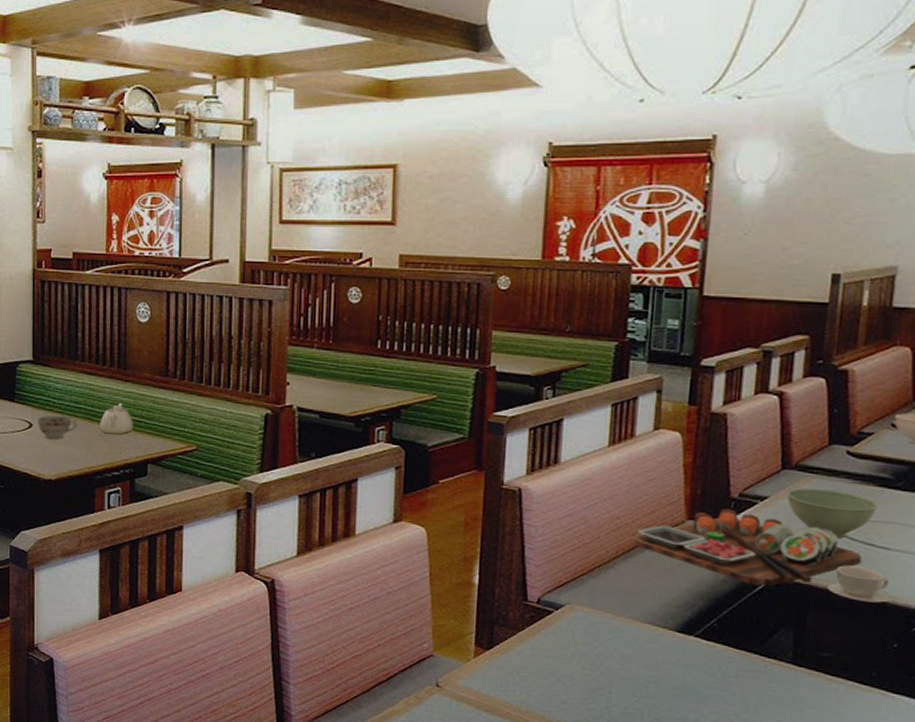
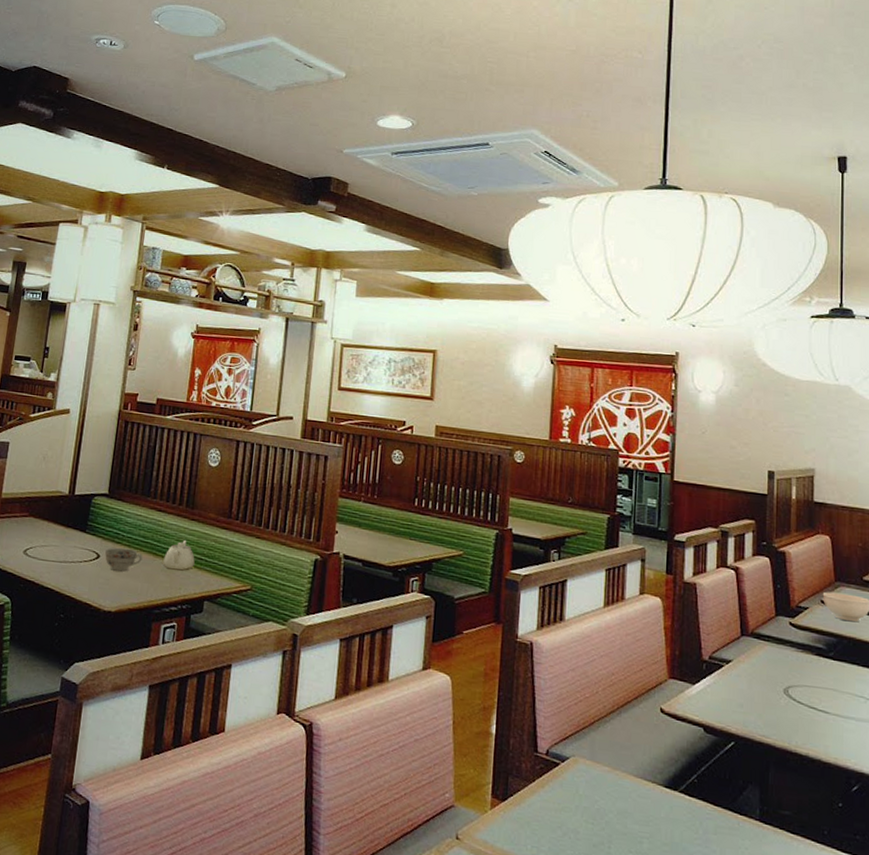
sushi: present [631,508,861,587] -> none [624,669,807,745]
bowl: present [786,488,878,539] -> none [746,653,817,702]
teacup: present [827,565,891,603] -> none [783,726,833,764]

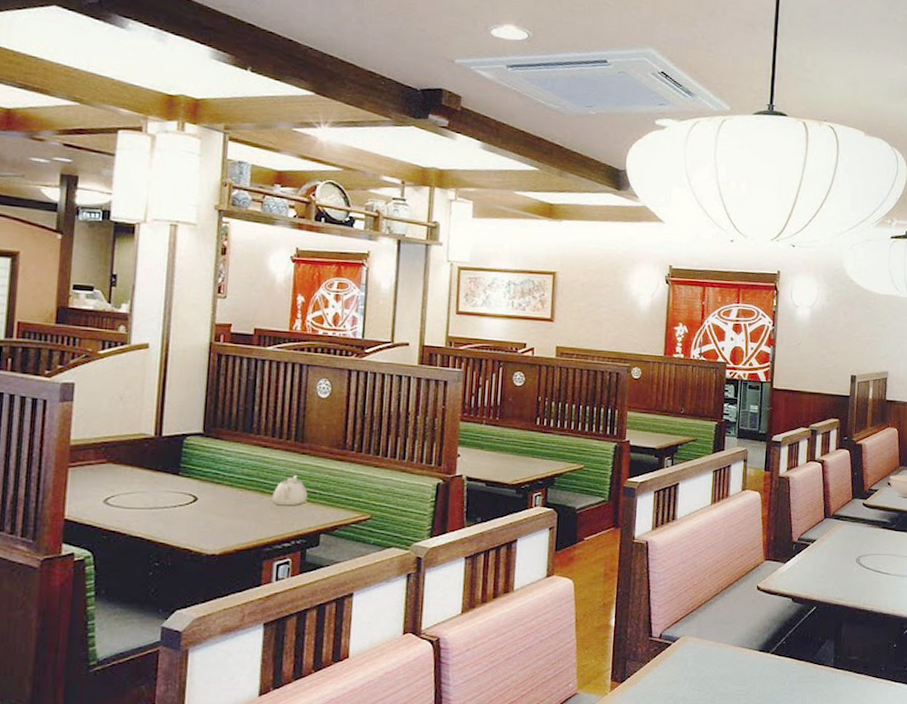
teacup: present [105,547,143,572] -> none [204,488,248,513]

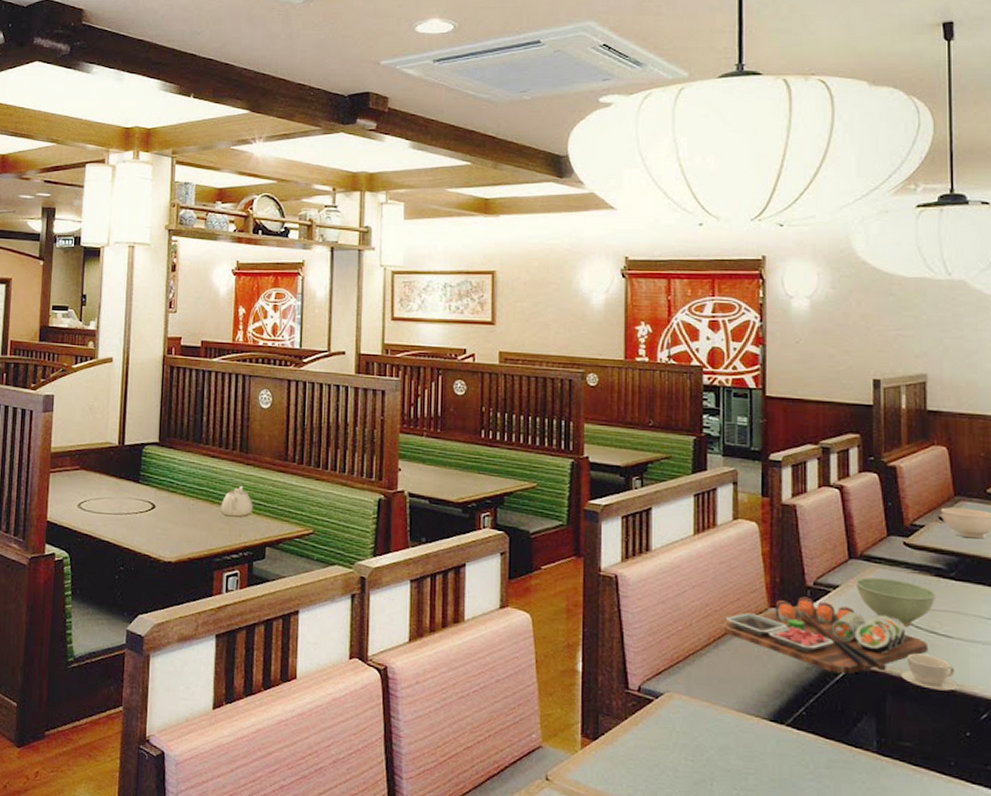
sushi: none [727,550,873,609] -> present [720,596,927,675]
bowl: none [827,532,882,569] -> present [856,577,936,627]
teacup: none [854,588,891,615] -> present [900,653,959,691]

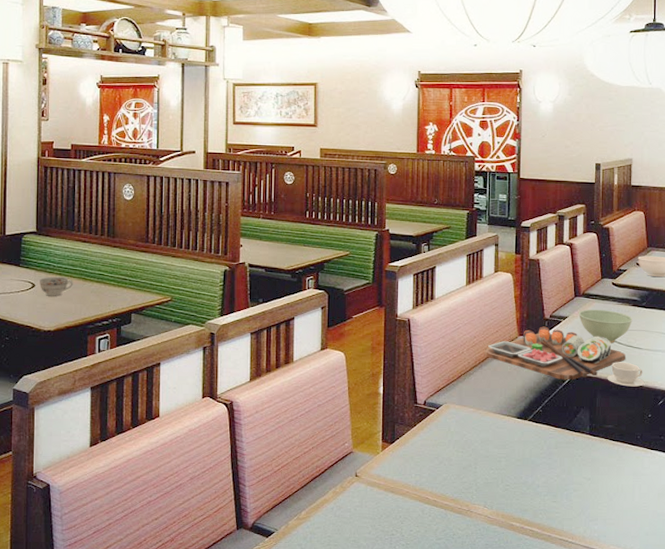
teacup: none [160,496,199,521] -> present [40,276,73,296]
teapot: present [220,485,253,518] -> none [92,264,120,291]

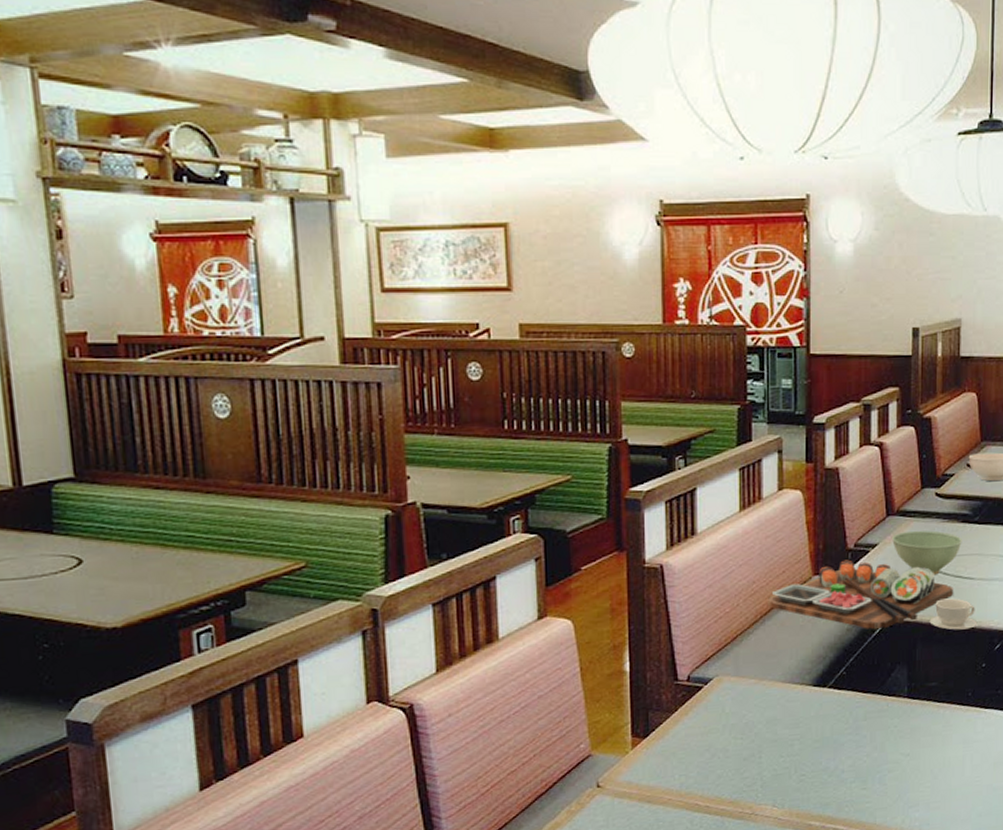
teacup: present [40,276,73,296] -> none [89,544,146,576]

